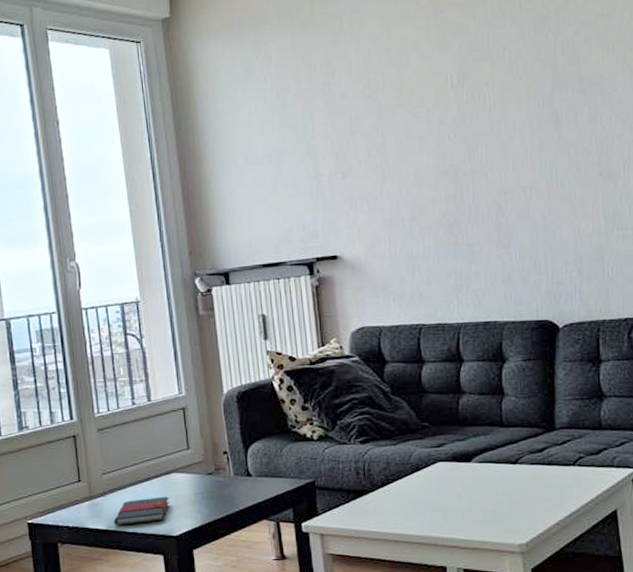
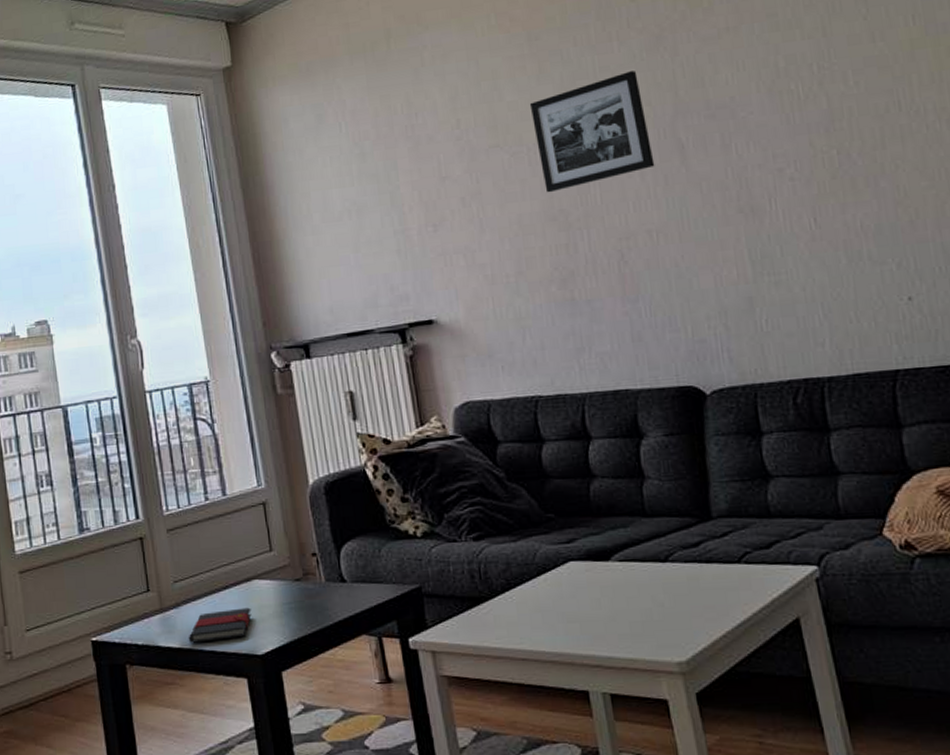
picture frame: none [431,47,533,150] -> present [529,71,655,193]

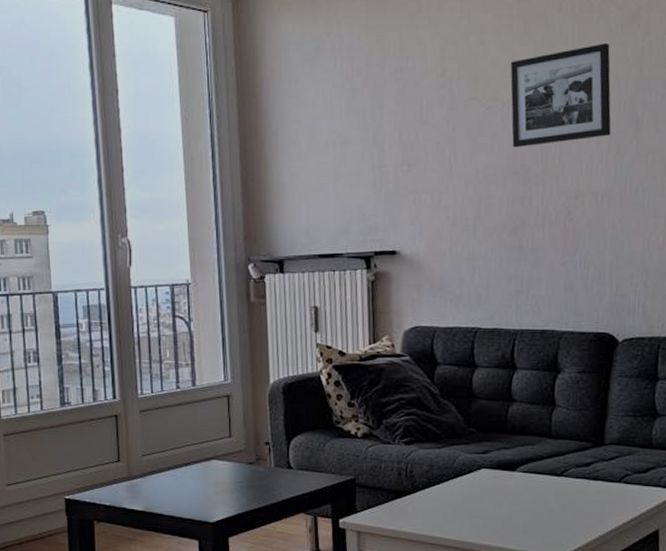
book: present [188,607,252,643] -> none [150,482,208,508]

